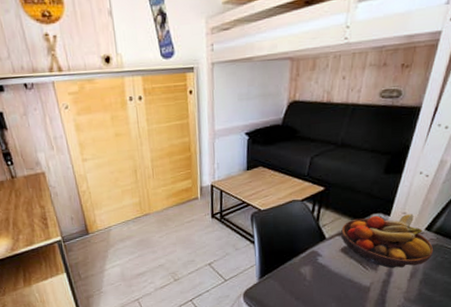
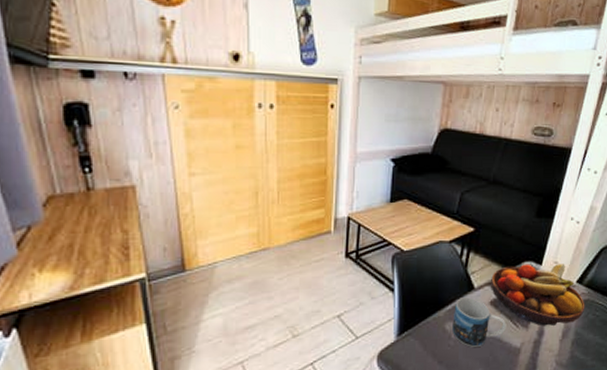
mug: none [307,246,357,287] -> present [452,297,507,348]

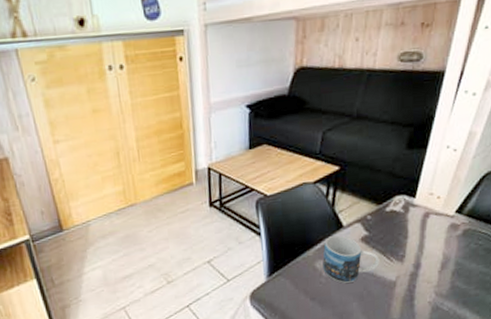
fruit bowl: present [491,264,585,326] -> none [360,194,466,259]

